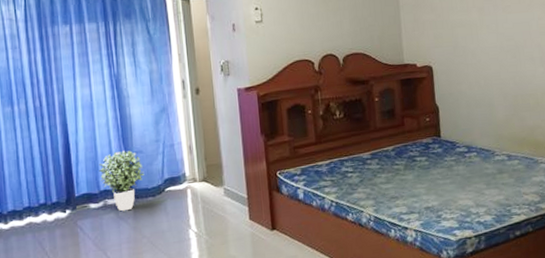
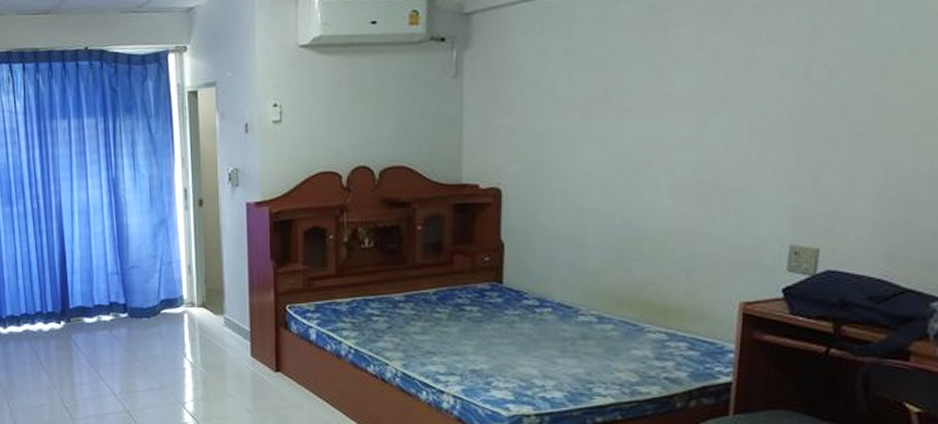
potted plant: present [98,150,145,212] -> none [93,263,140,330]

